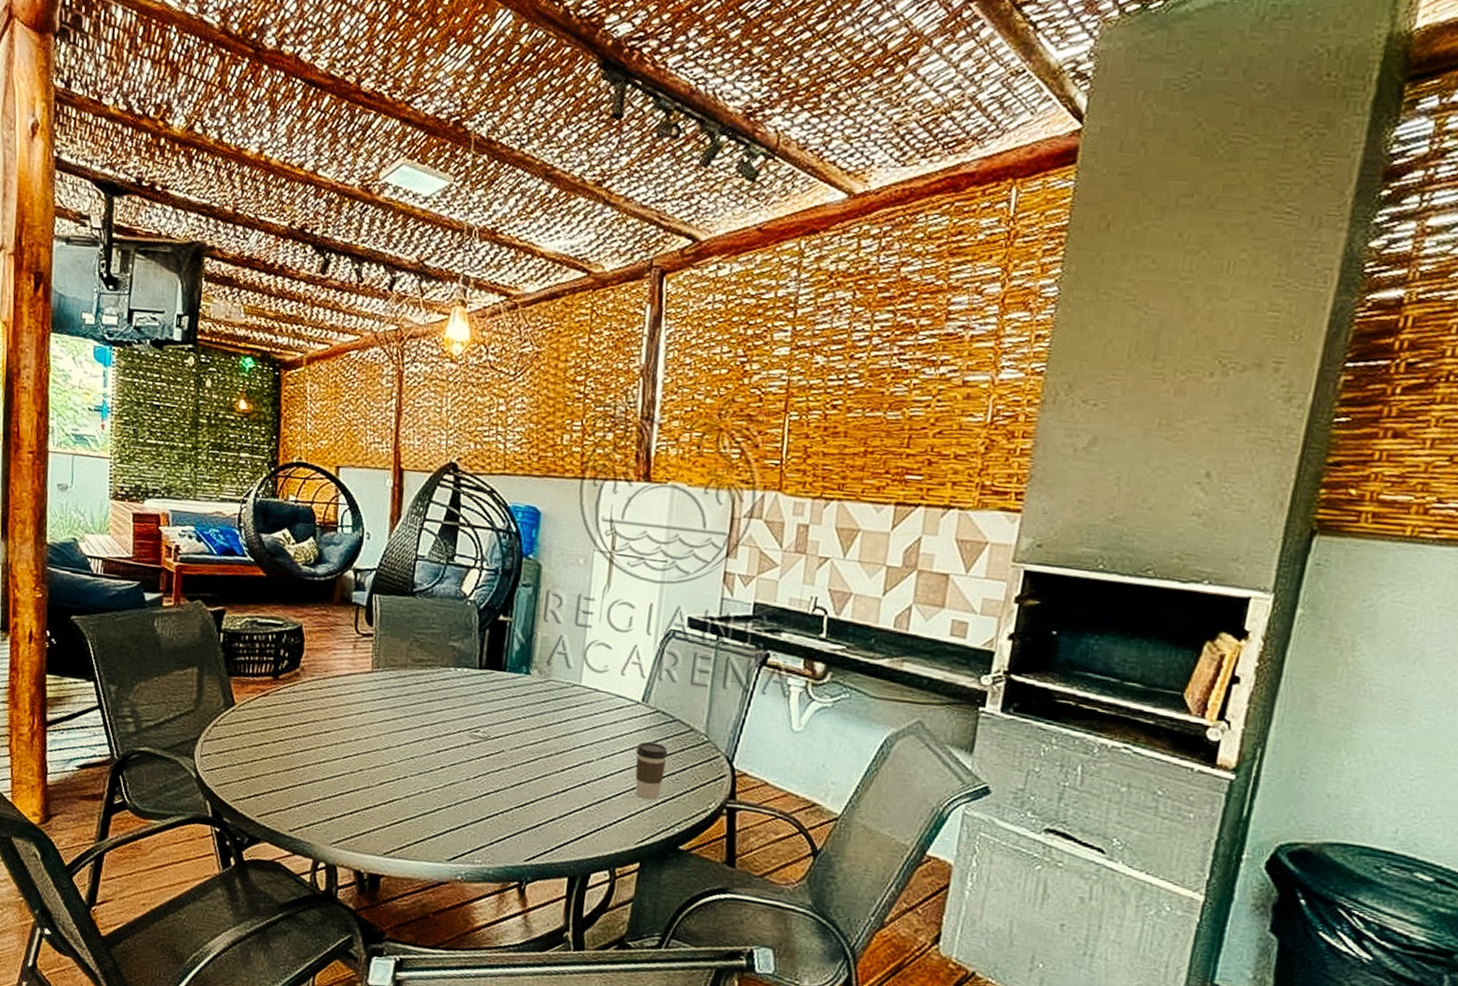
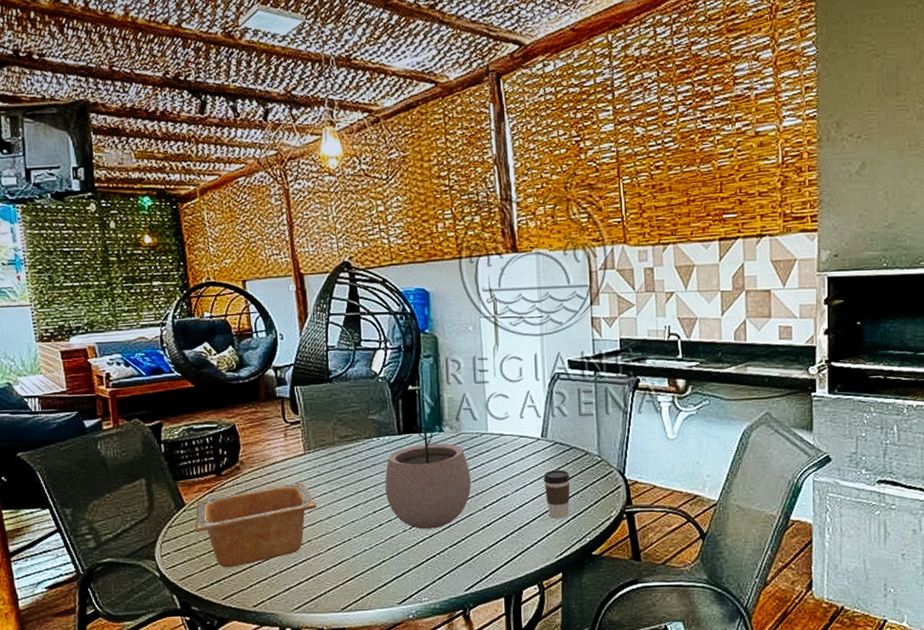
serving bowl: none [241,701,376,784] -> present [194,482,317,568]
plant pot: none [453,660,554,784] -> present [385,422,472,529]

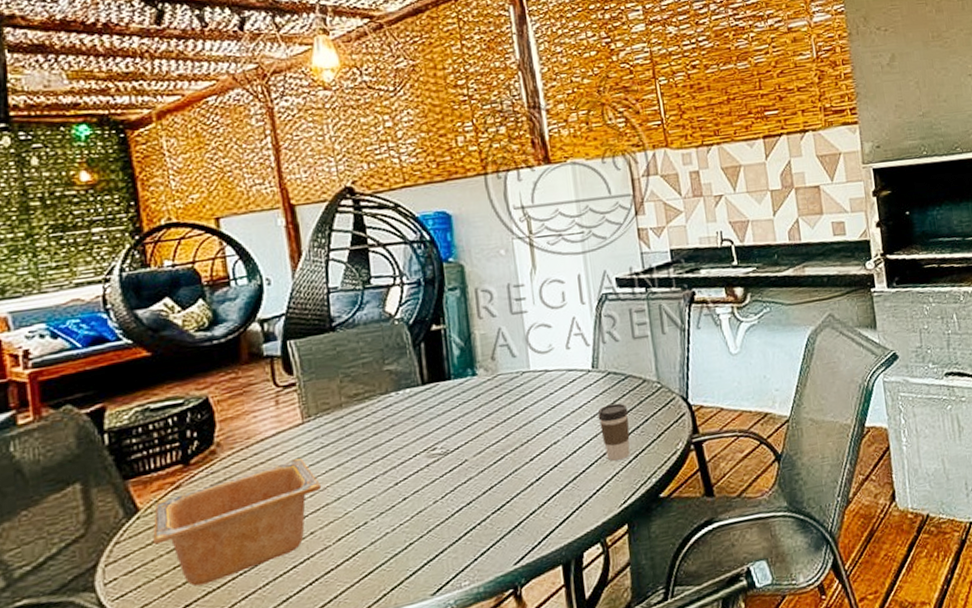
plant pot: present [385,422,472,529] -> none [407,366,515,497]

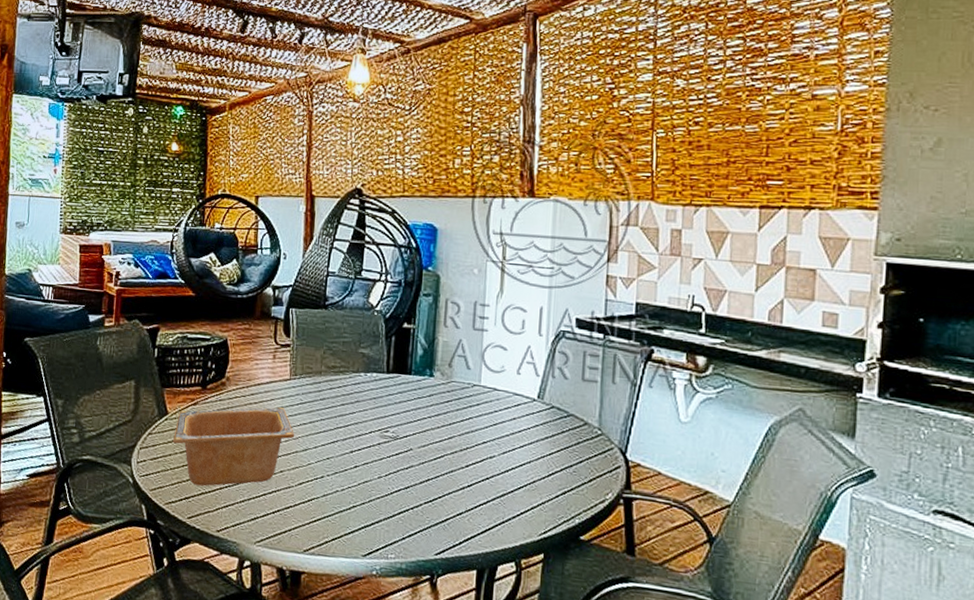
coffee cup: present [597,403,630,461] -> none [534,436,565,492]

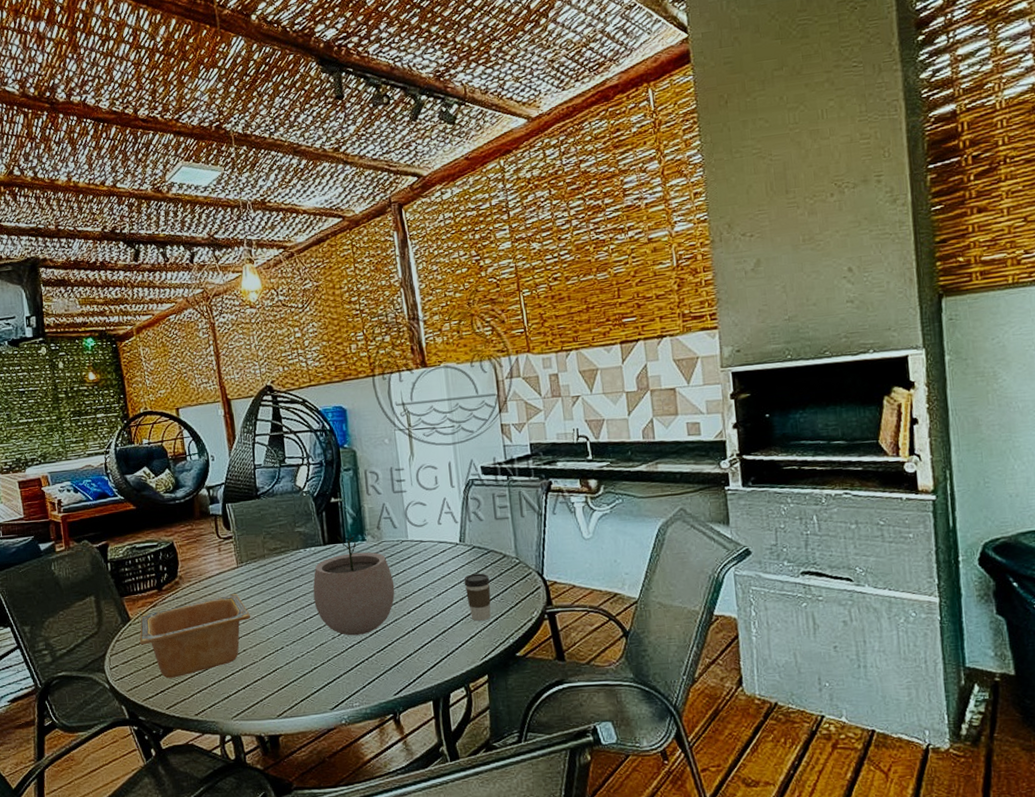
plant pot: none [365,364,457,481] -> present [313,532,395,636]
coffee cup: none [534,436,565,492] -> present [464,573,491,621]

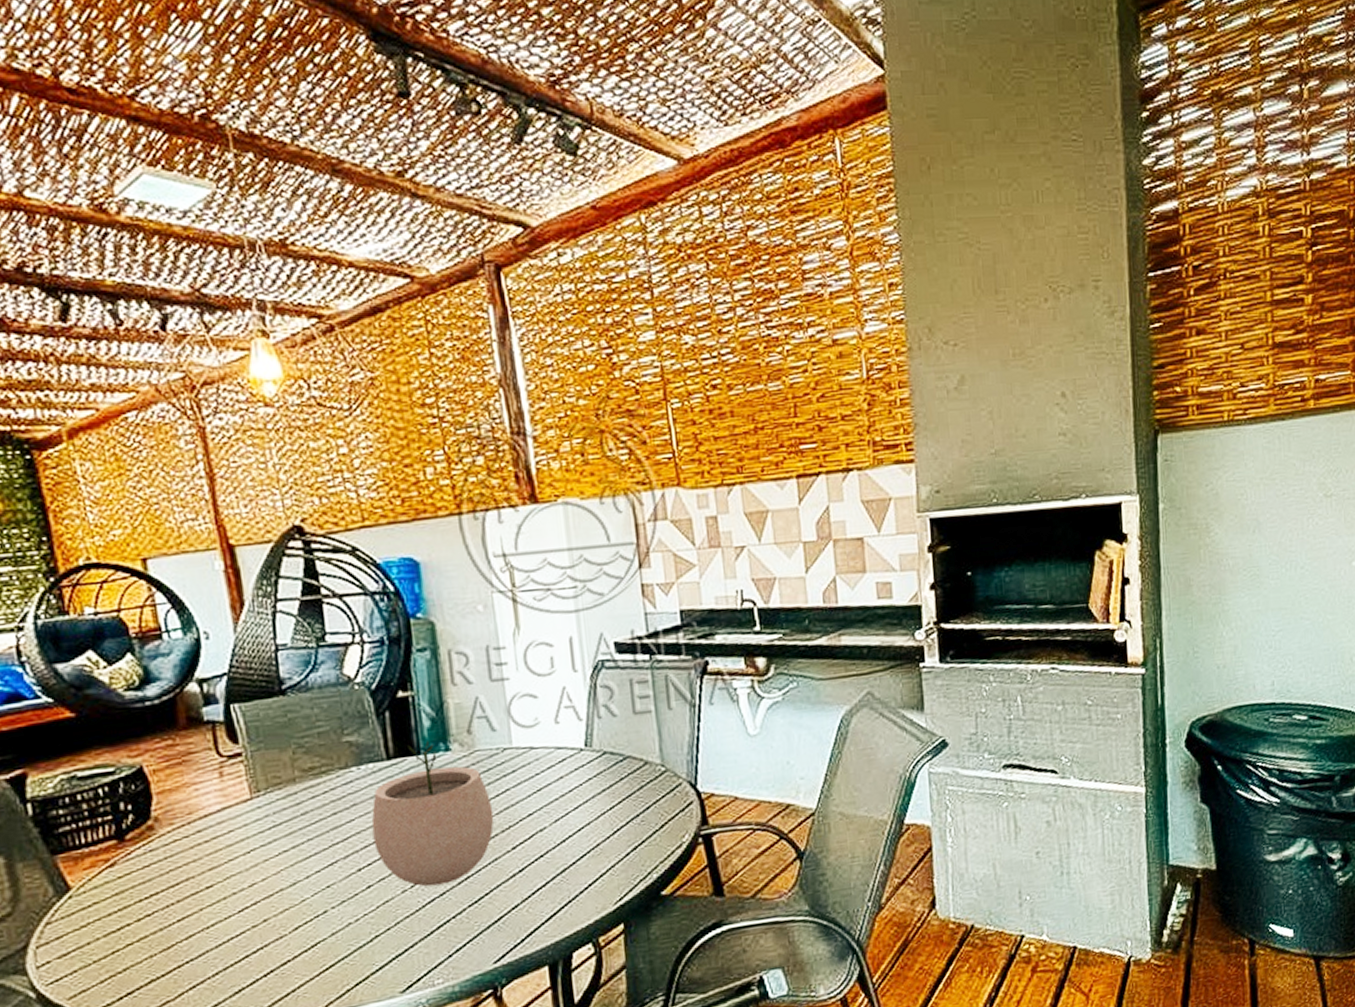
serving bowl: present [139,594,251,679] -> none [87,838,275,973]
coffee cup: present [464,573,491,621] -> none [591,787,628,853]

